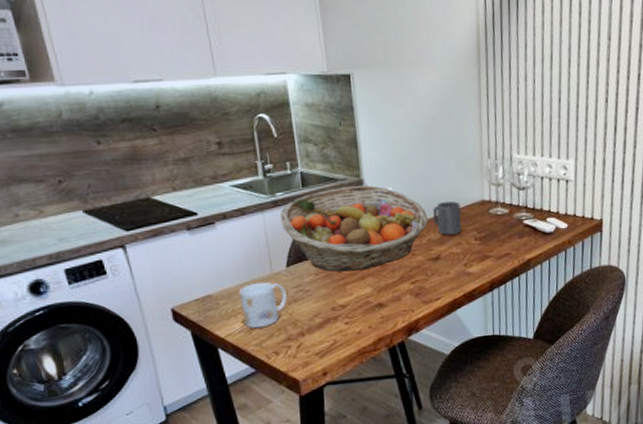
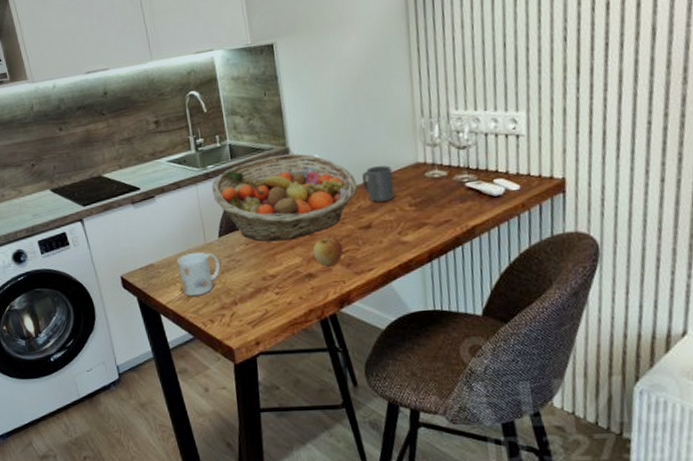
apple: none [383,267,413,296] -> present [312,236,344,266]

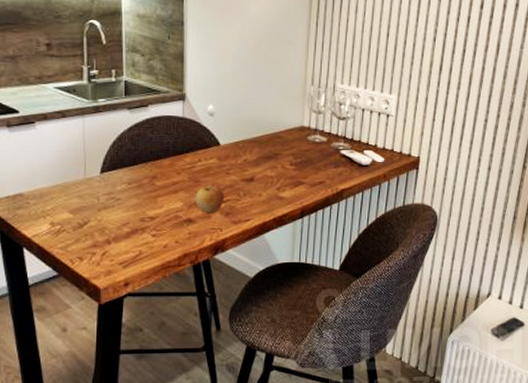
mug: present [177,252,220,297] -> none [50,185,97,232]
fruit basket: present [211,153,358,242] -> none [99,99,246,184]
mug: present [362,165,395,202] -> none [251,124,280,157]

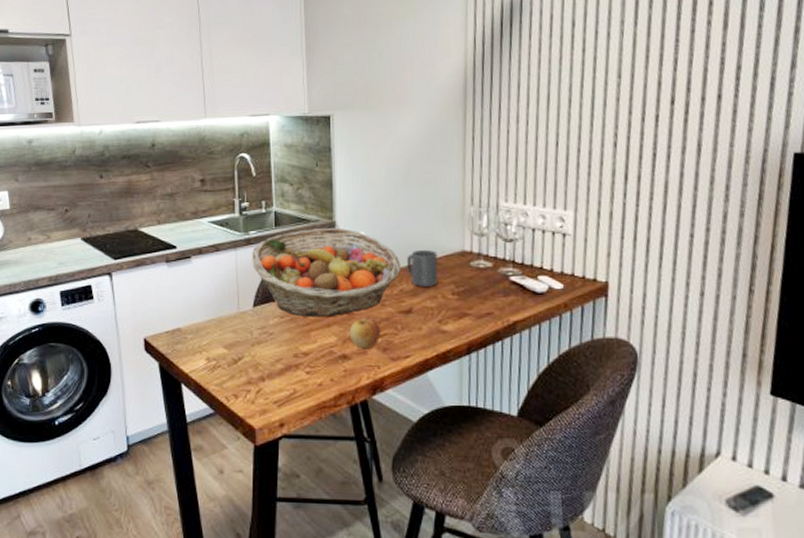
fruit basket: none [99,99,246,184] -> present [251,227,402,317]
mug: none [251,124,280,157] -> present [407,250,438,287]

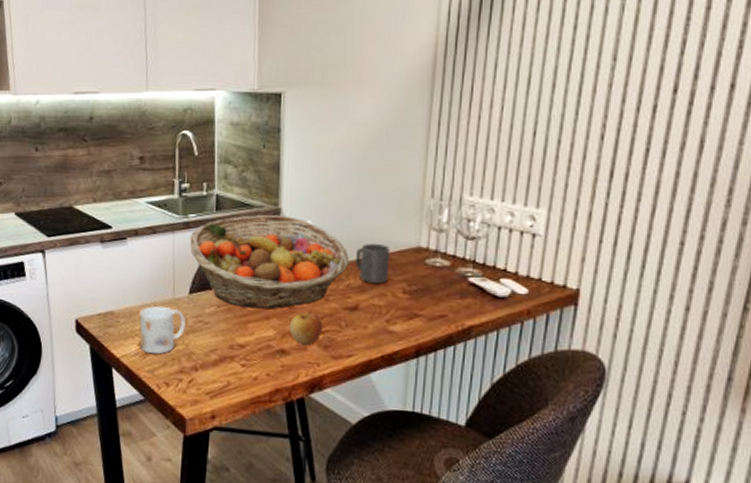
mug: none [206,320,251,368] -> present [139,305,185,355]

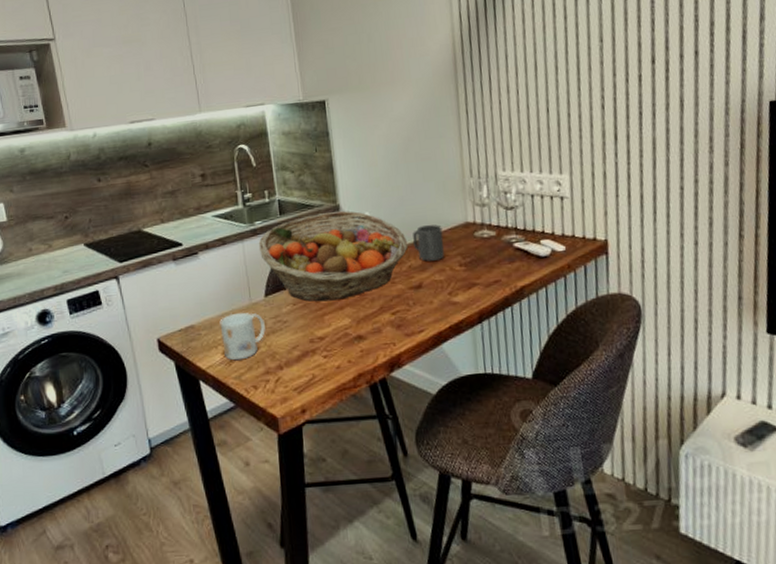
apple: present [289,312,323,345] -> none [362,296,394,327]

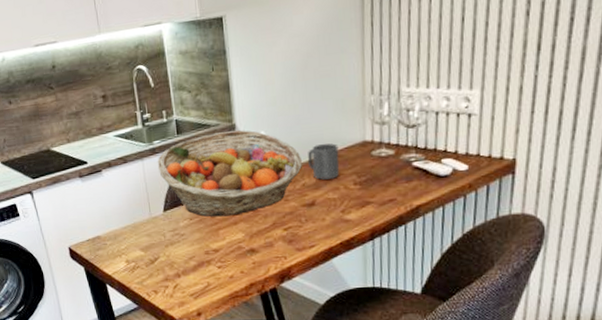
mug: present [219,312,265,361] -> none [123,225,164,268]

